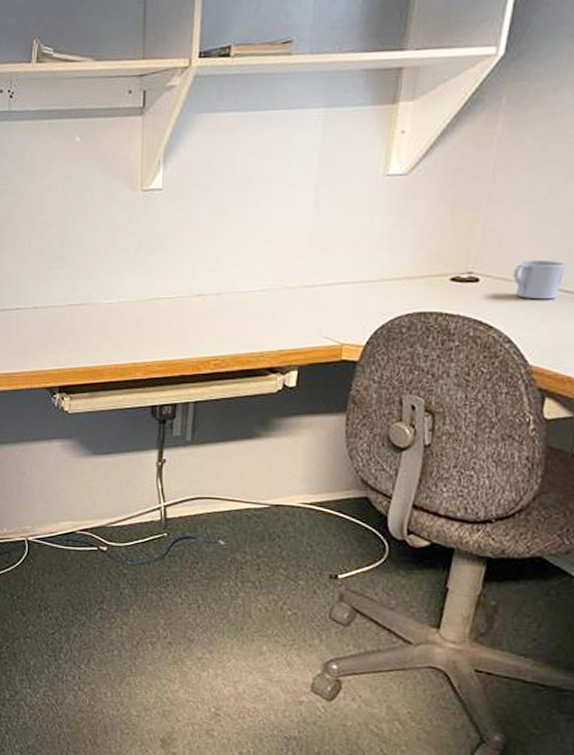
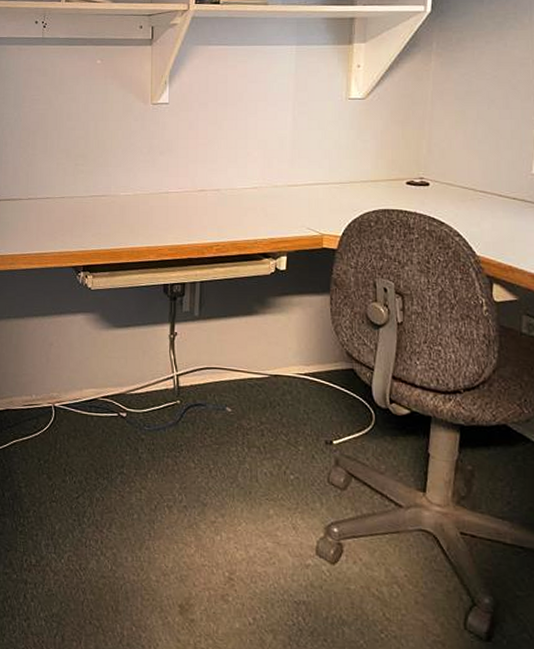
mug: present [512,260,566,300] -> none [455,170,497,202]

